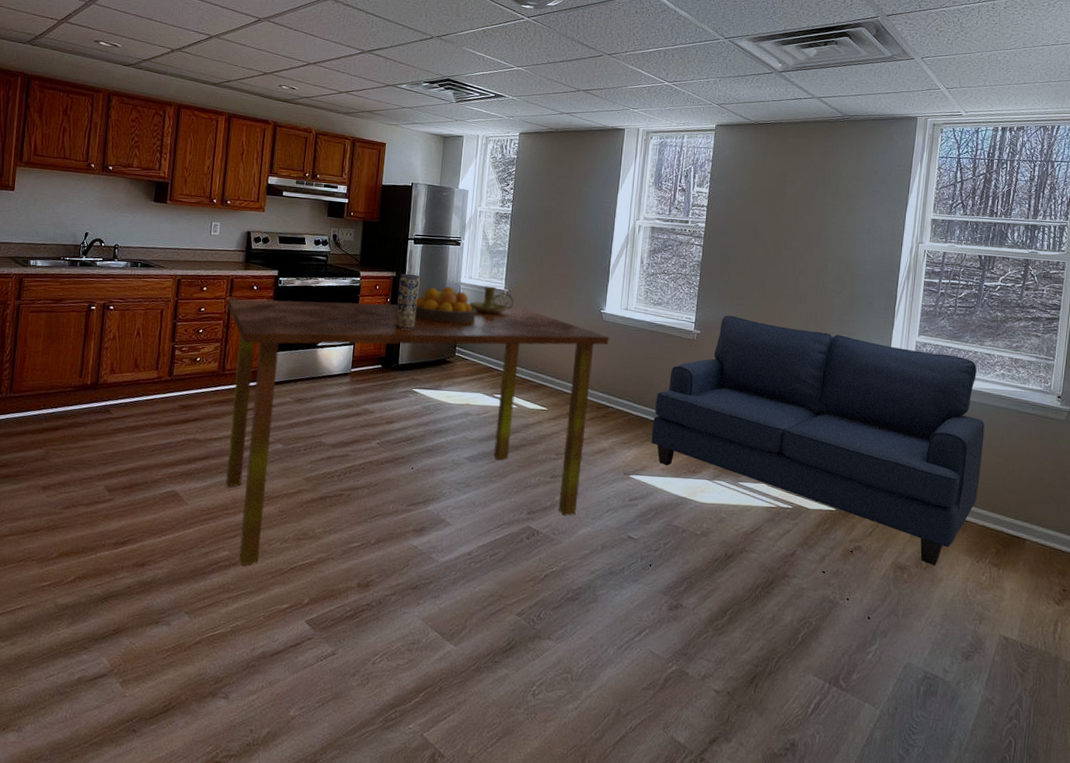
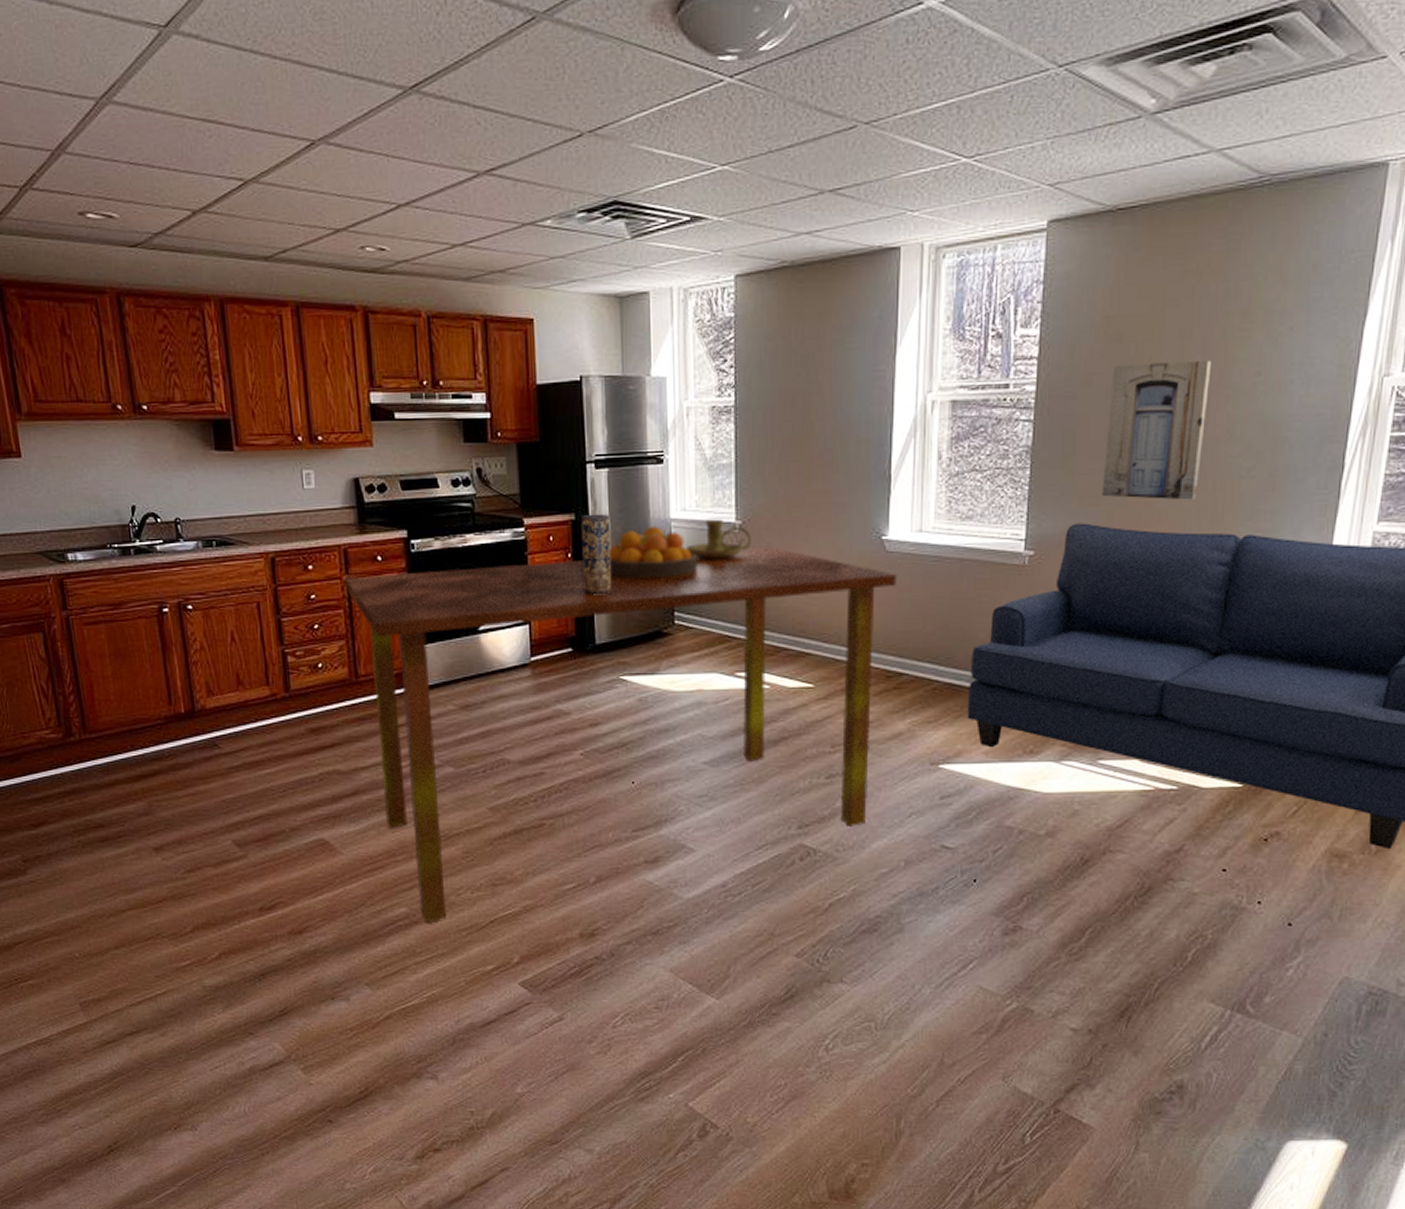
wall art: none [745,217,815,308] -> present [1101,360,1212,500]

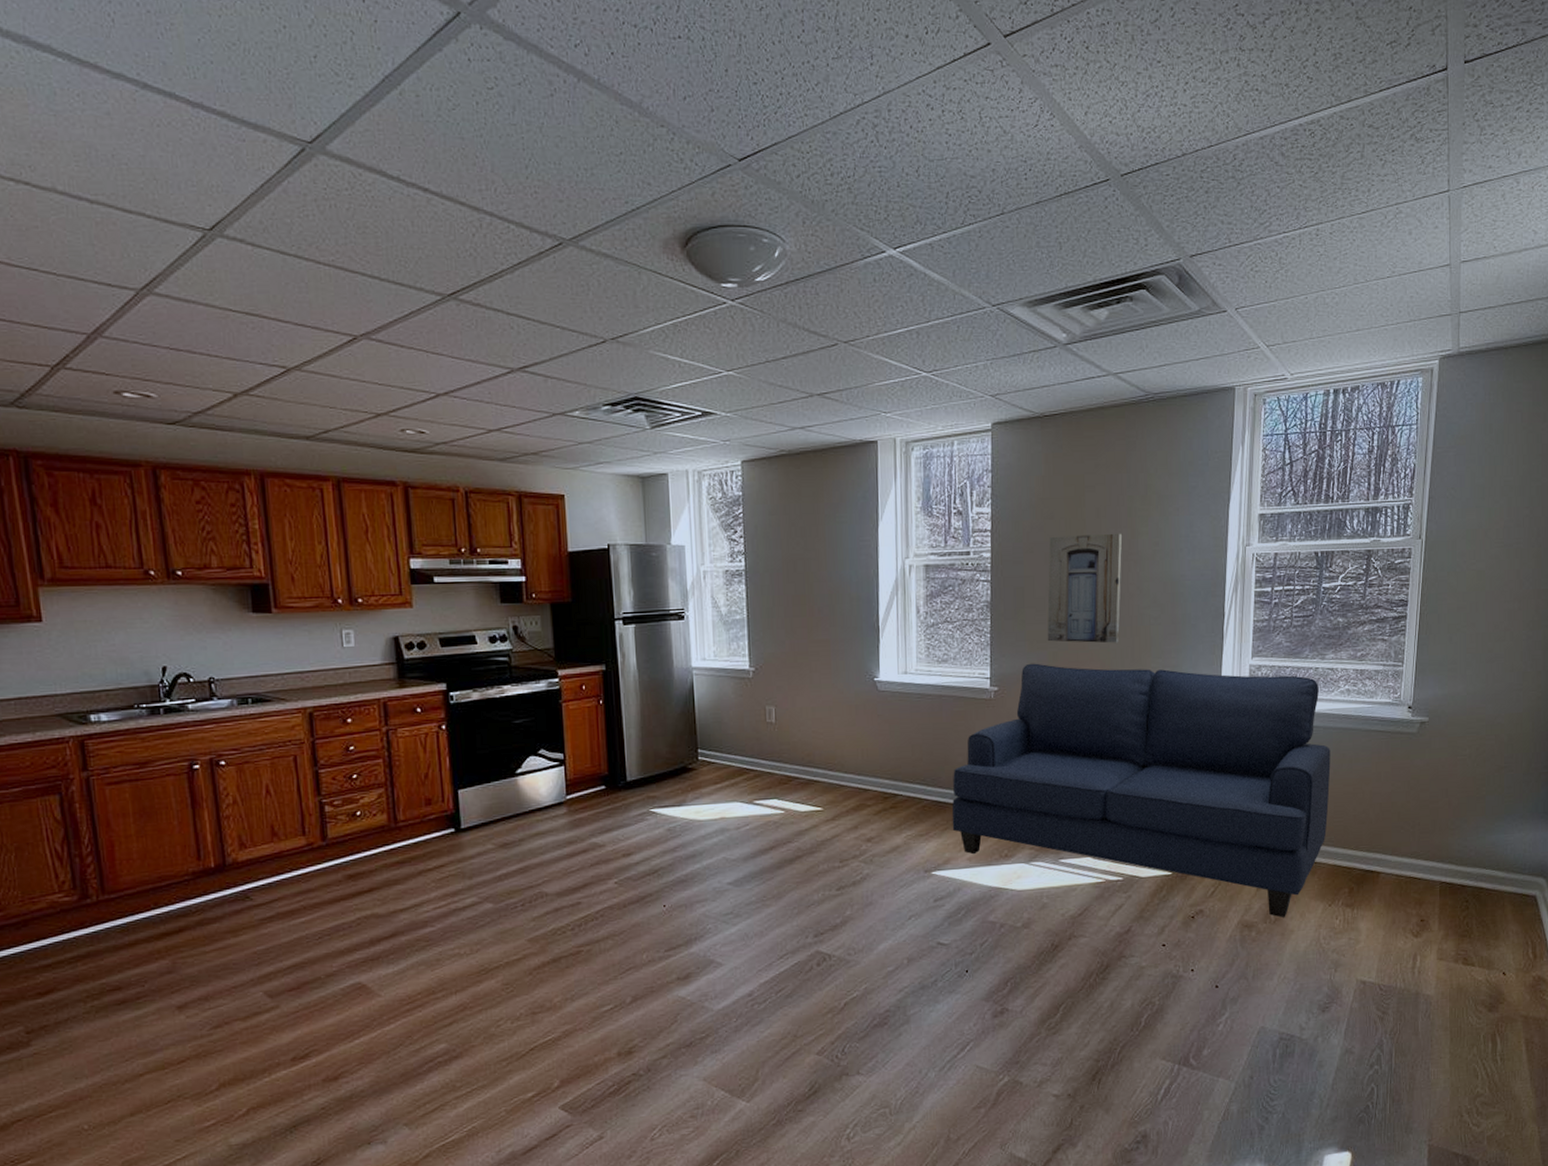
dining table: present [344,546,897,923] -> none [384,689,889,1057]
vase: present [581,513,611,596] -> none [611,664,640,737]
fruit bowl: present [608,525,698,579] -> none [636,673,718,721]
candle holder: present [686,519,751,560] -> none [707,666,764,702]

